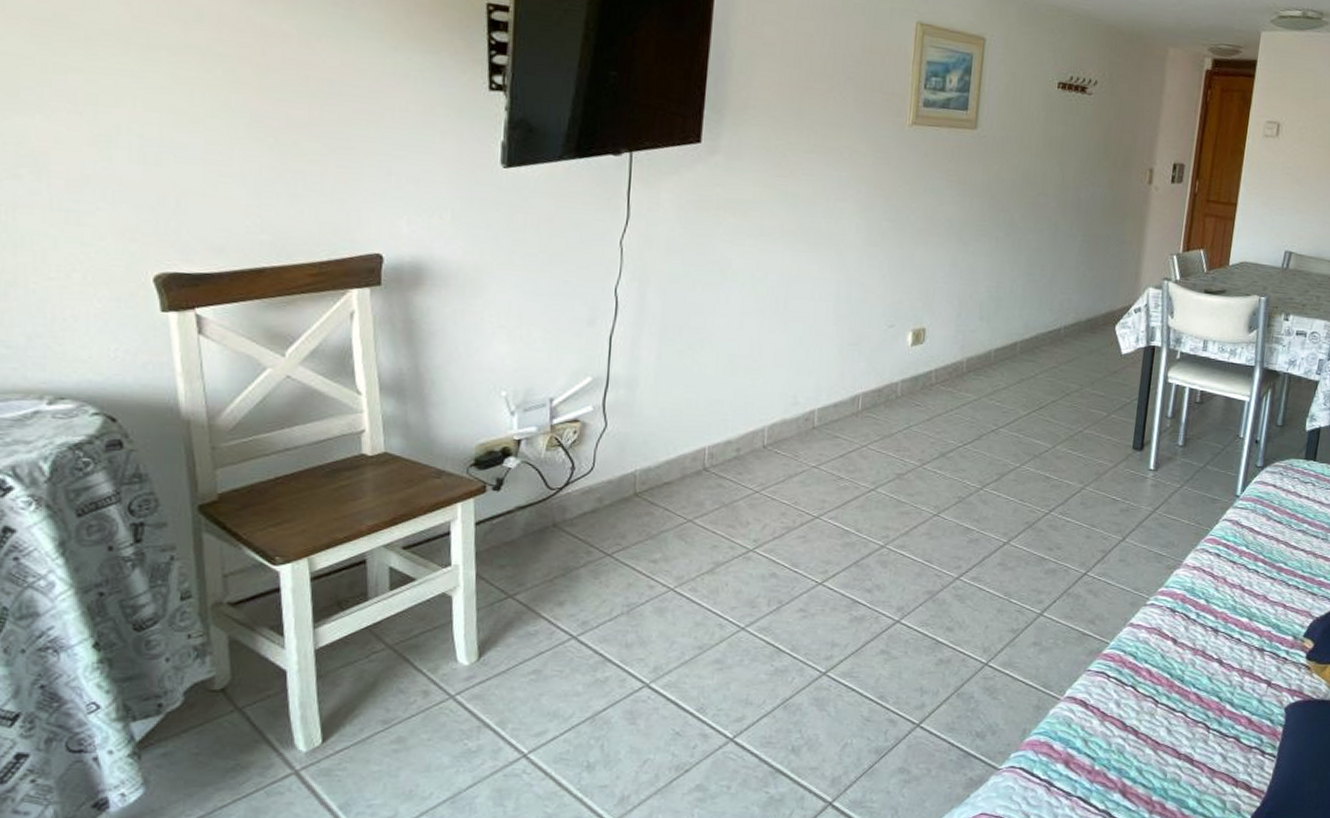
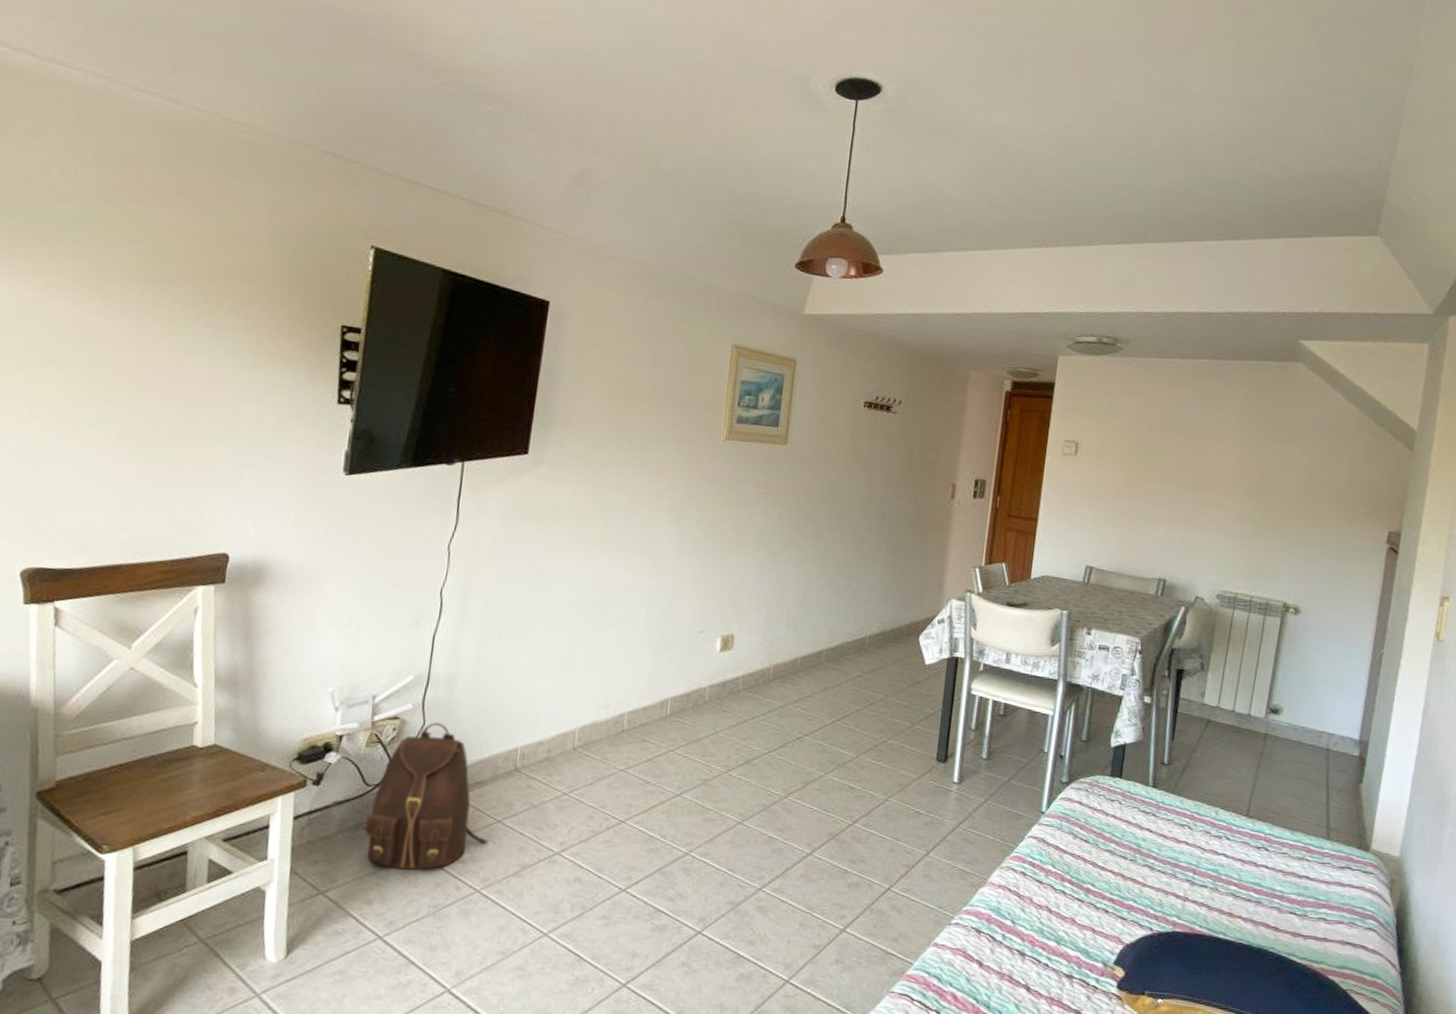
backpack: none [548,424,680,571] -> present [362,722,489,870]

